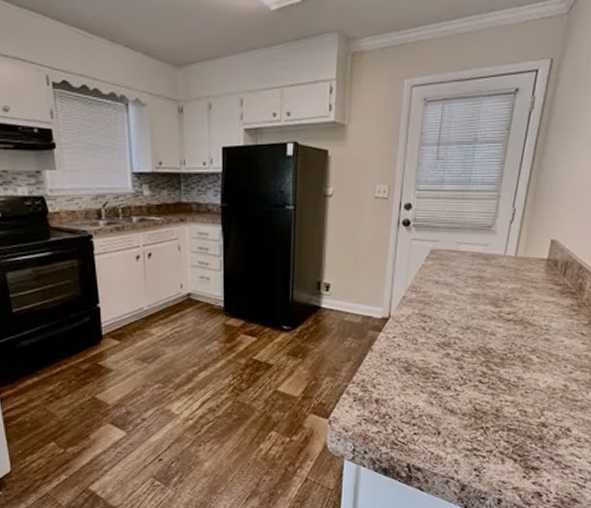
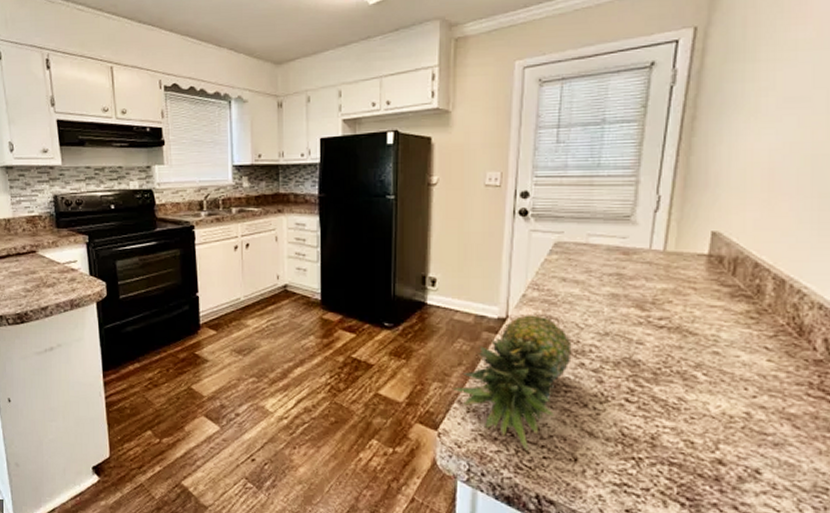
fruit: none [341,314,441,430] -> present [452,315,572,452]

